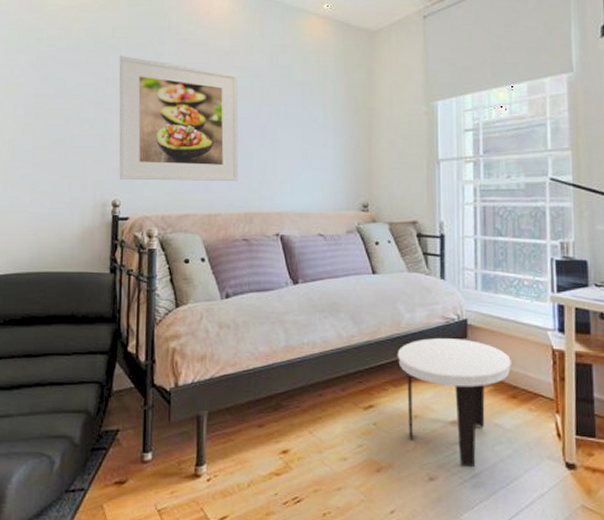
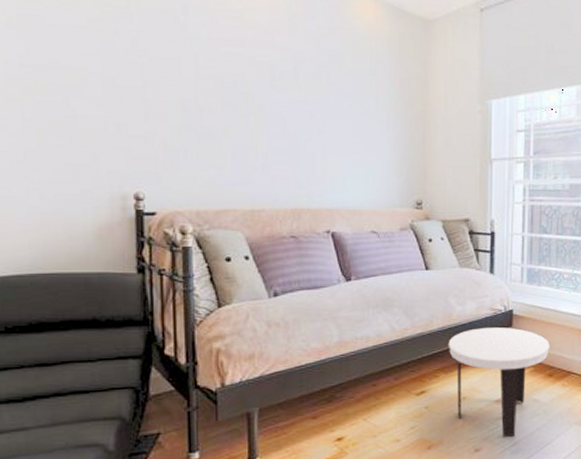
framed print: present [119,56,239,182] -> none [131,23,284,176]

